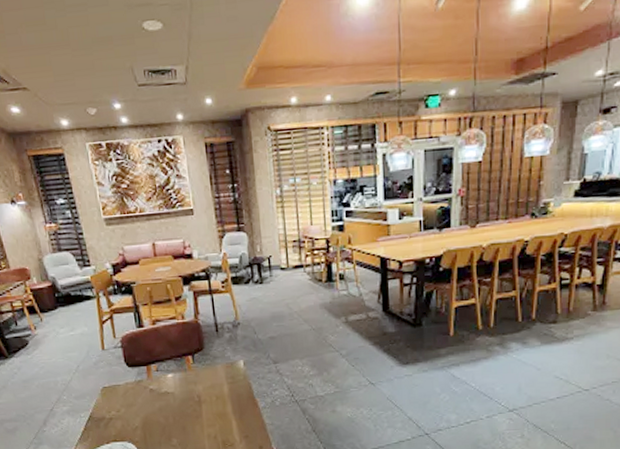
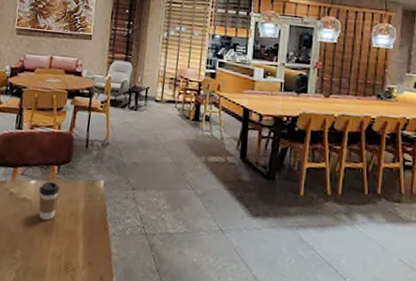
coffee cup: none [178,372,201,408] -> present [38,181,60,221]

